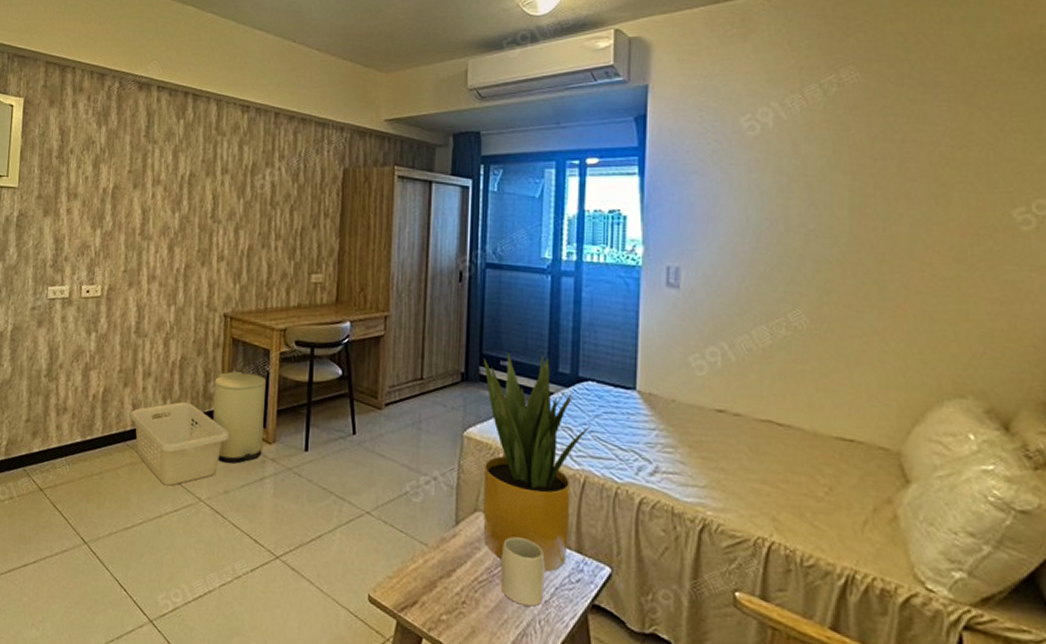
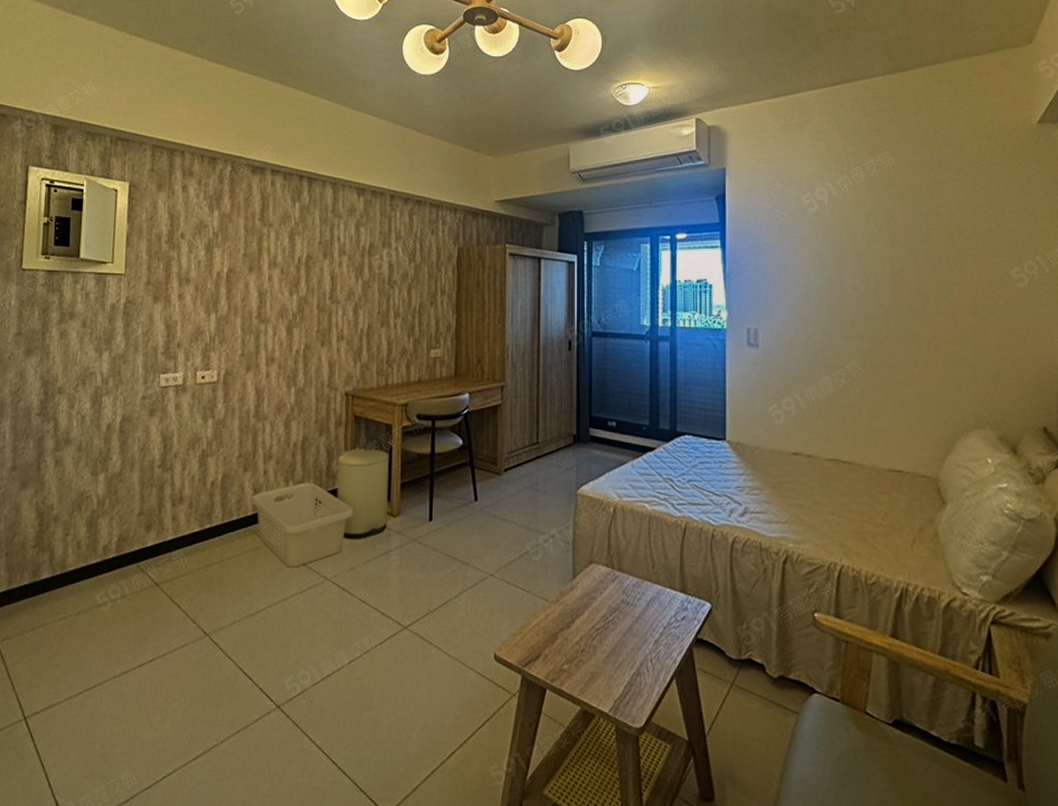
planter: present [482,352,591,572] -> none [593,413,689,614]
mug: present [500,537,545,607] -> none [615,584,654,647]

